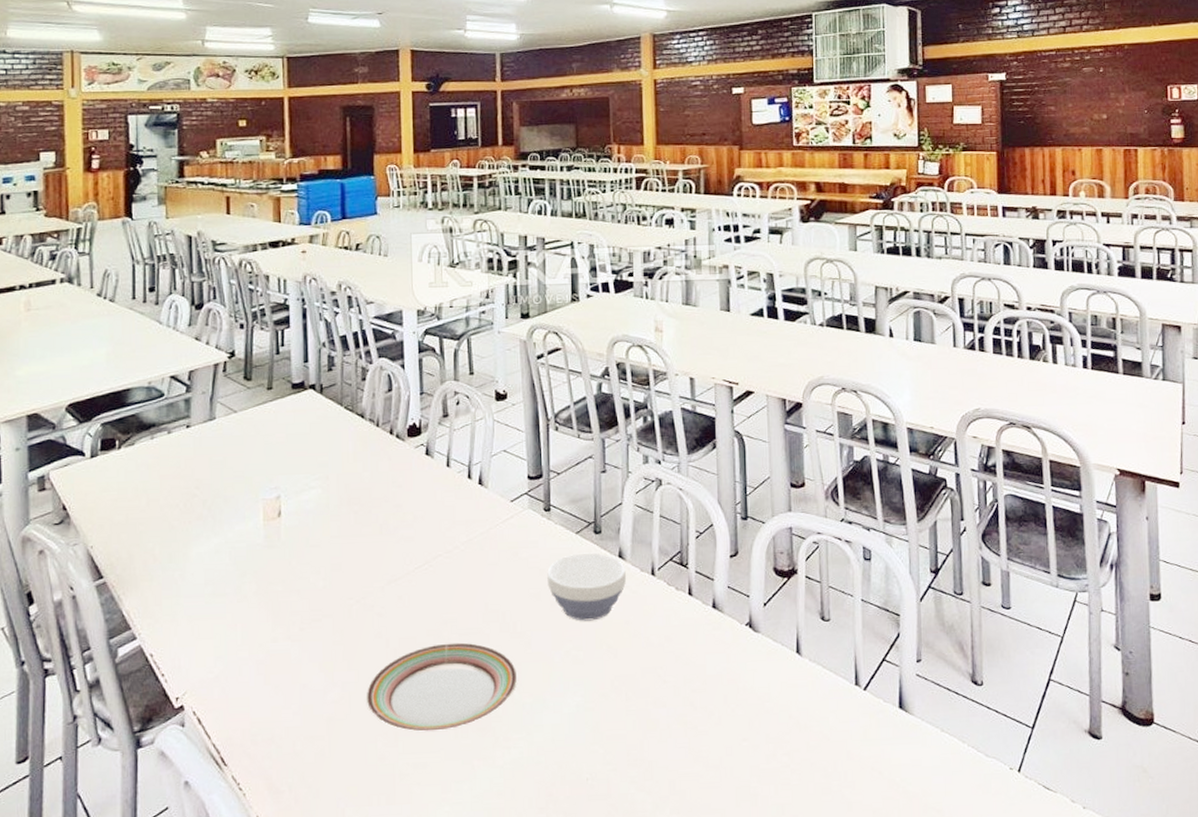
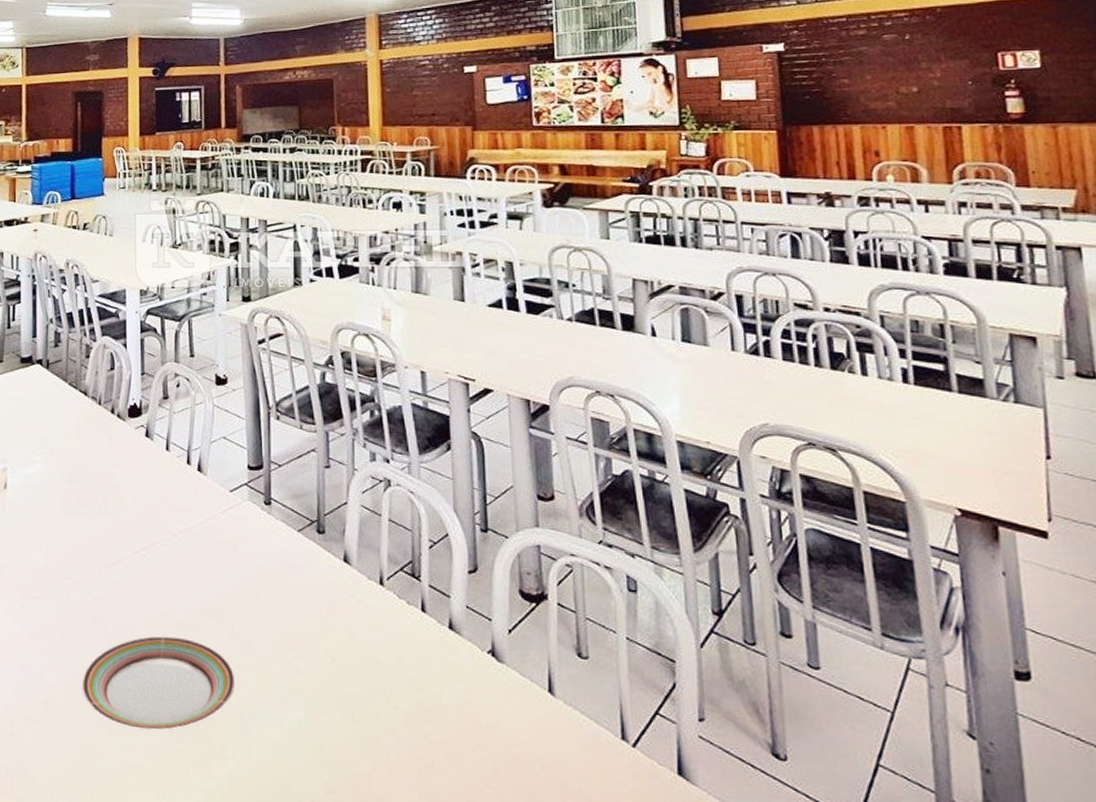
bowl: present [547,552,627,621] -> none [267,553,353,629]

